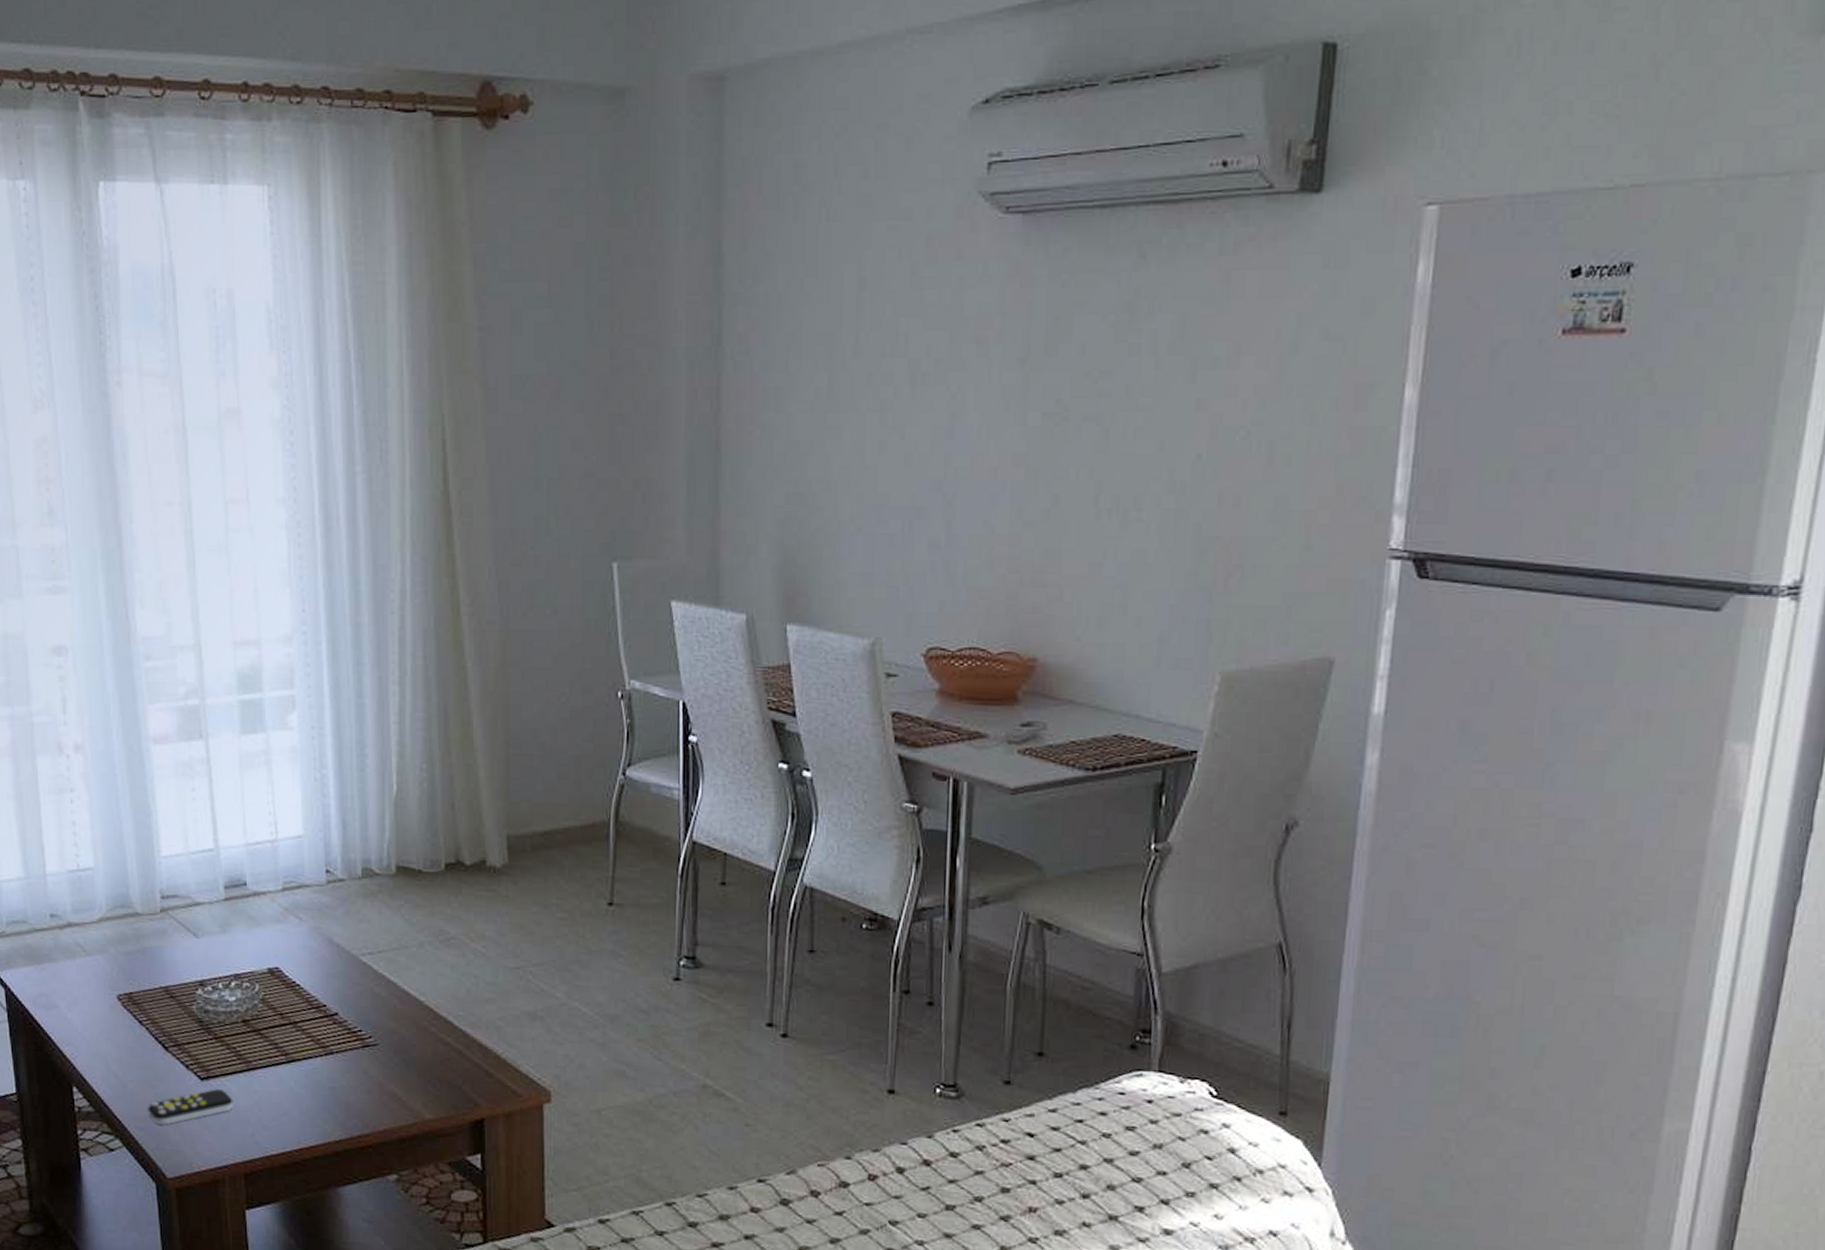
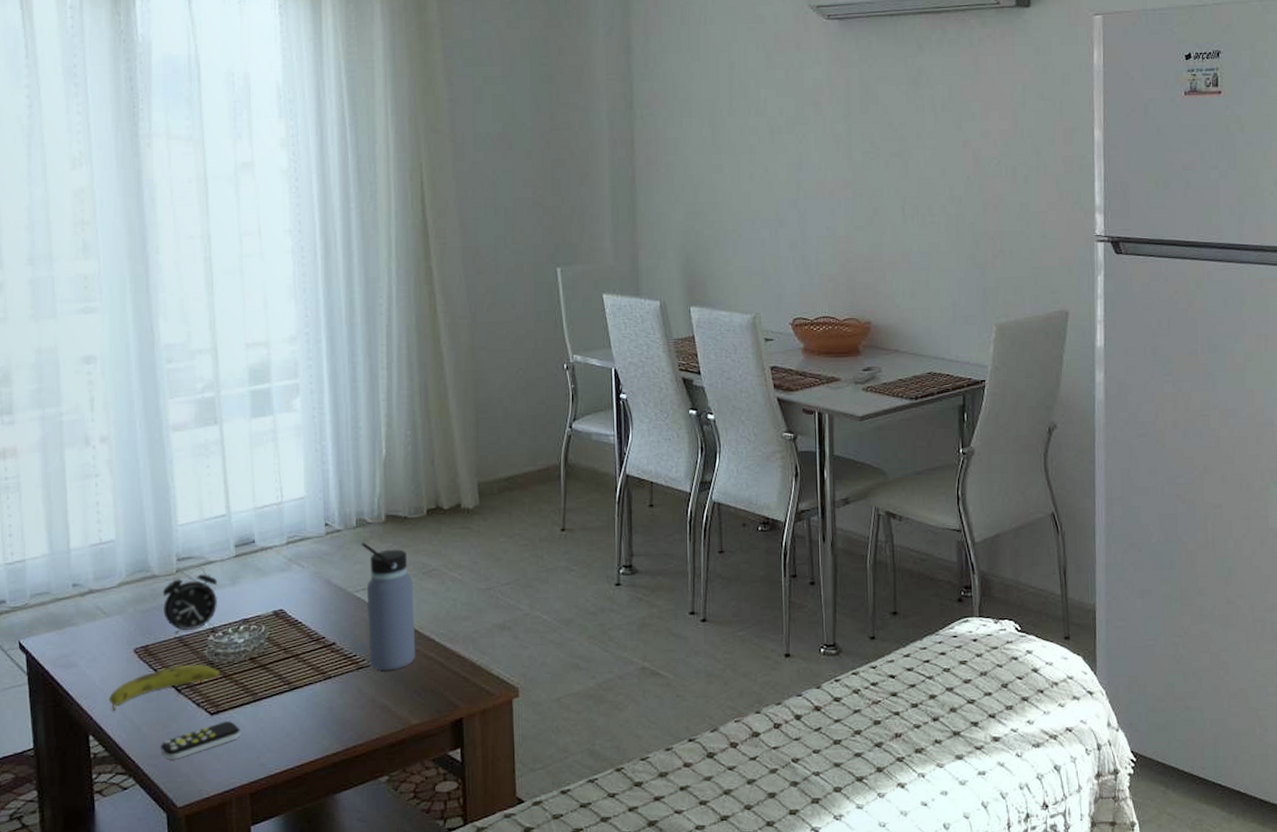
fruit: none [92,1019,210,1064] -> present [109,664,220,712]
alarm clock: none [146,907,207,985] -> present [162,567,218,635]
water bottle: none [367,896,431,1053] -> present [361,542,416,671]

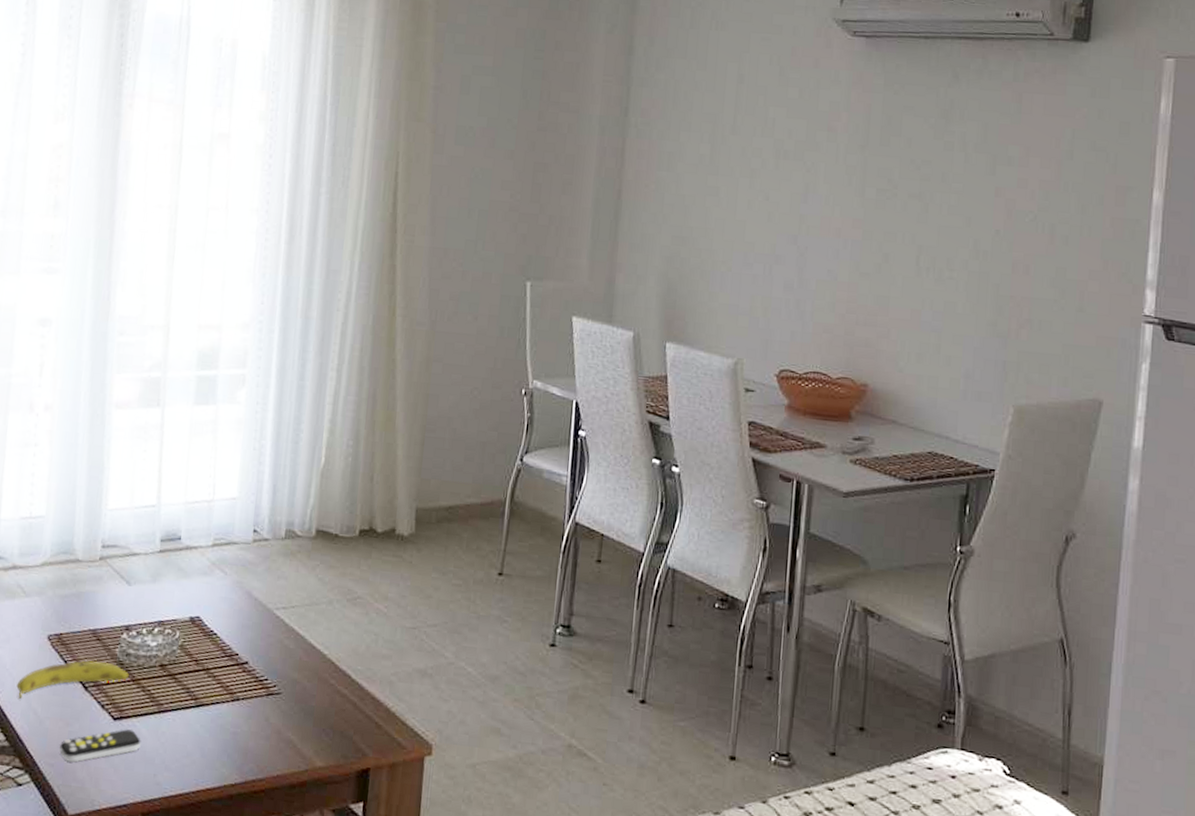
alarm clock: present [162,567,218,635] -> none [81,556,138,628]
water bottle: present [361,542,416,671] -> none [280,555,336,703]

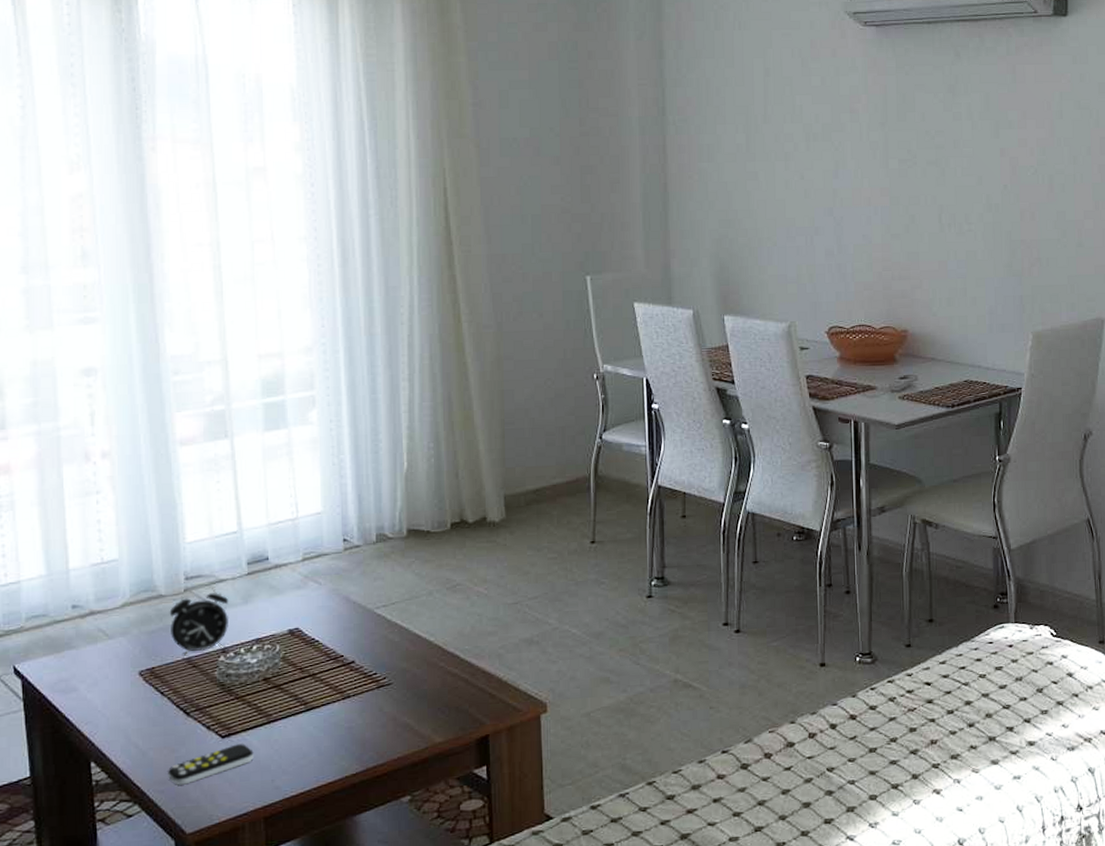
fruit: present [16,660,129,700] -> none [112,686,232,737]
alarm clock: none [81,556,138,628] -> present [169,585,229,657]

